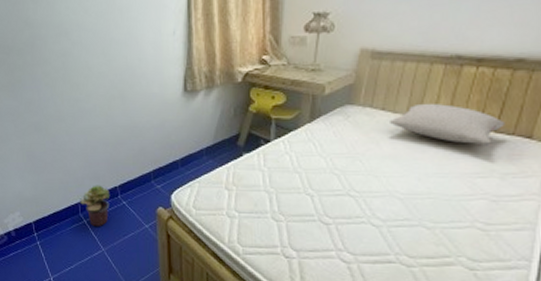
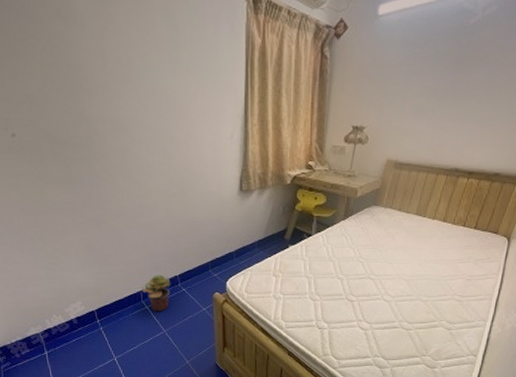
pillow: present [388,103,504,144] -> none [402,205,481,238]

